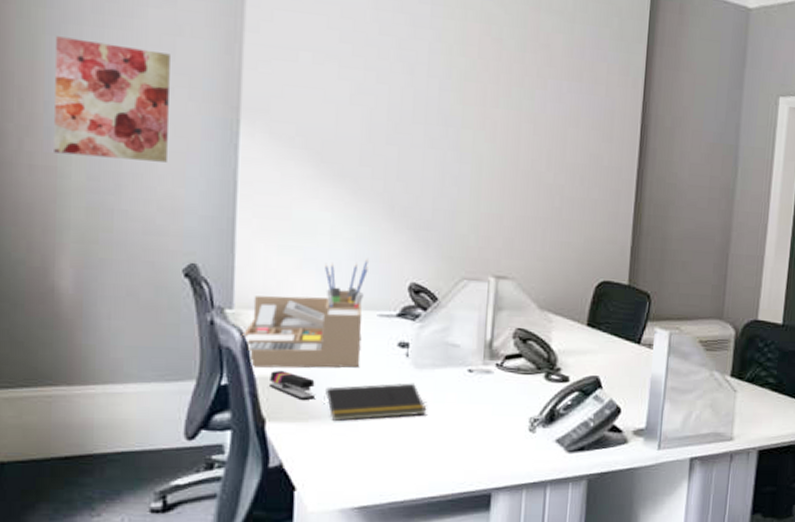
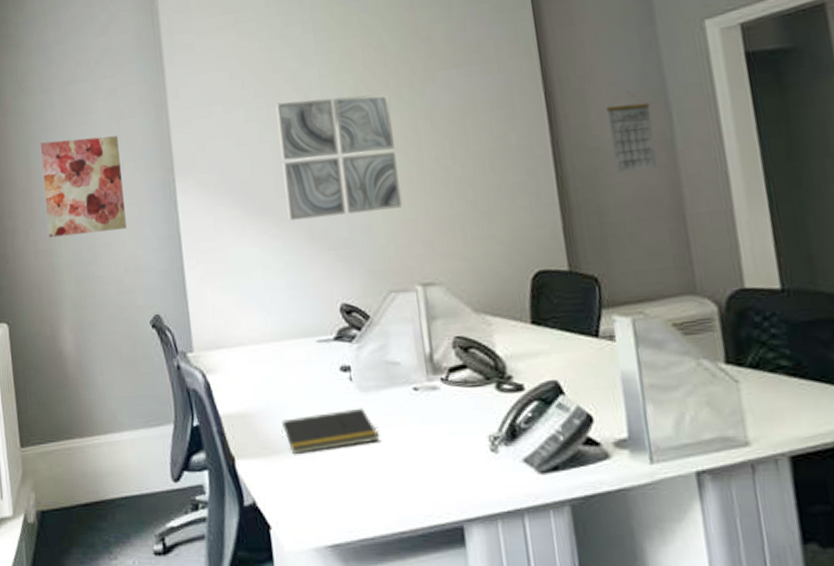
desk organizer: present [241,258,369,368] -> none [203,285,309,408]
stapler: present [268,369,315,401] -> none [232,406,273,436]
wall art: none [369,67,497,201] -> present [275,94,402,221]
calendar: none [684,142,723,212] -> present [606,92,658,173]

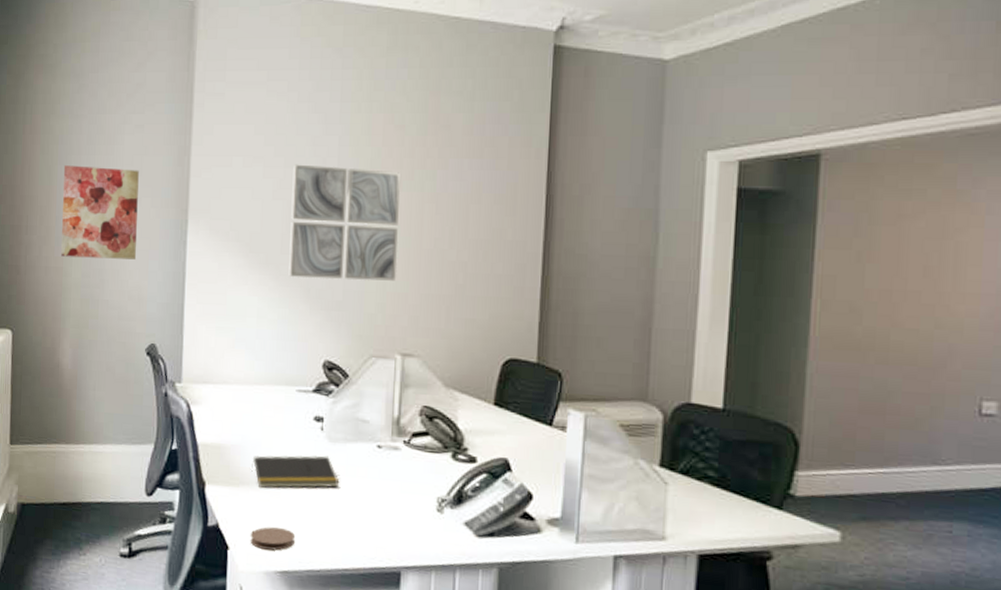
coaster: none [291,496,343,523] -> present [250,527,296,551]
calendar: present [606,92,658,173] -> none [597,208,641,282]

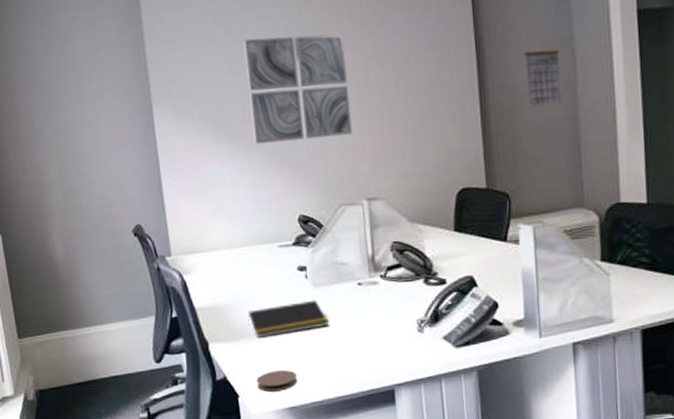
wall art: present [61,165,139,260] -> none [23,64,108,157]
calendar: none [597,208,641,282] -> present [524,40,562,108]

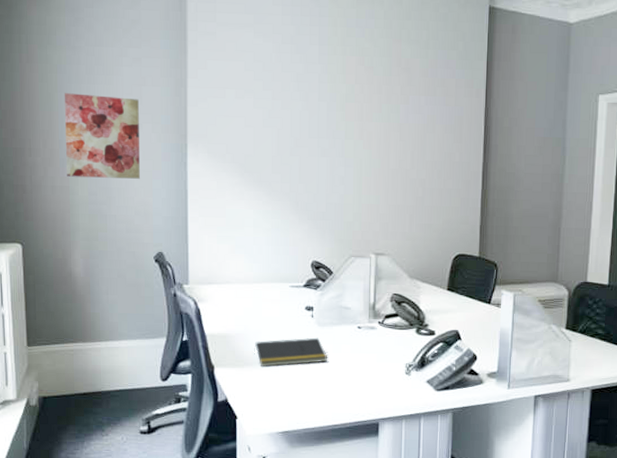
wall art: none [23,64,108,157] -> present [64,93,140,179]
wall art: present [243,34,352,144] -> none [279,97,370,195]
coaster: present [256,370,298,392] -> none [255,398,294,416]
calendar: present [524,40,562,108] -> none [522,137,553,194]

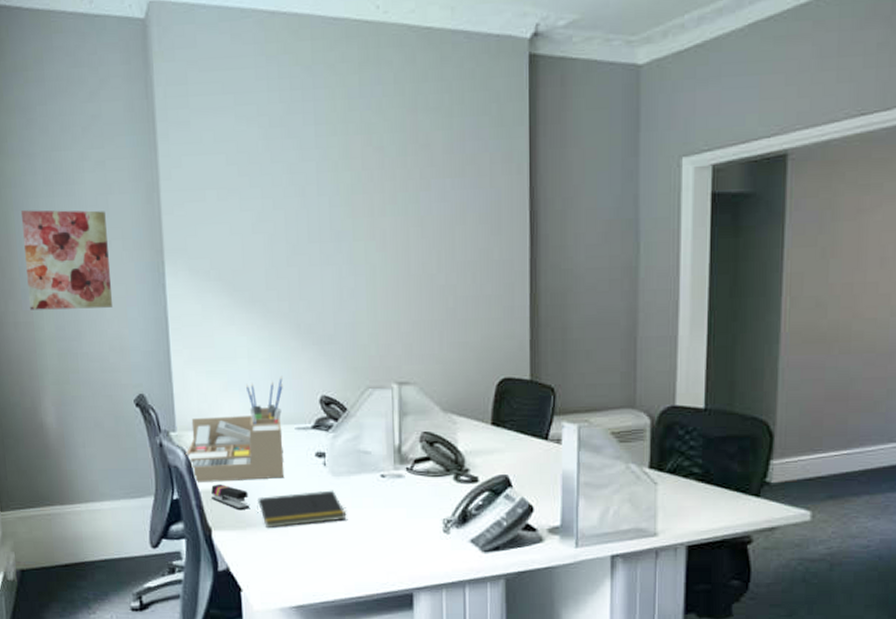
desk organizer: none [195,243,281,328] -> present [184,376,285,484]
stapler: none [215,329,247,352] -> present [211,483,249,511]

